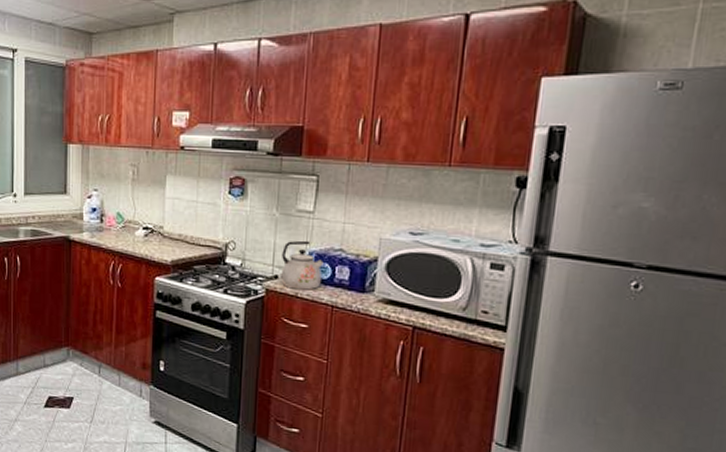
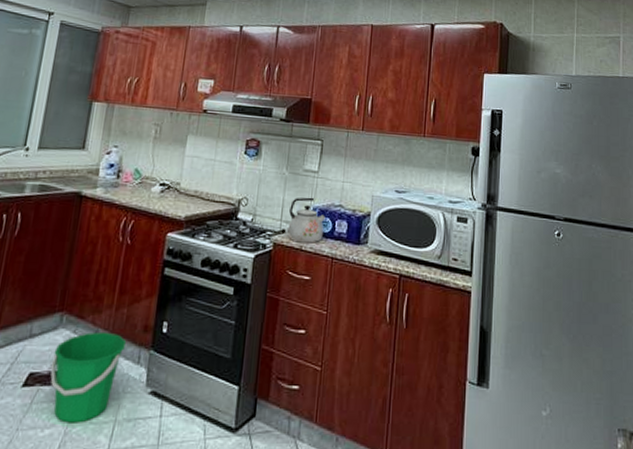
bucket: none [65,366,127,441] -> present [50,331,126,423]

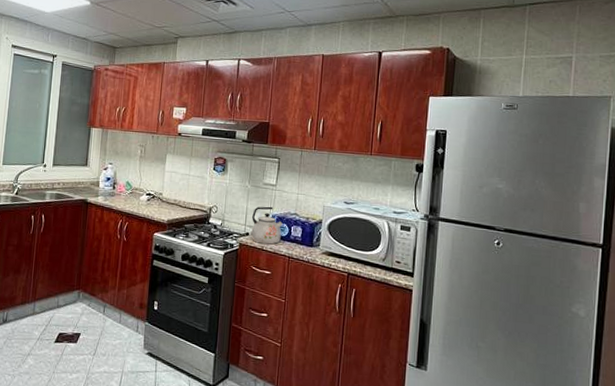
bucket: present [50,331,126,423] -> none [73,306,127,371]

